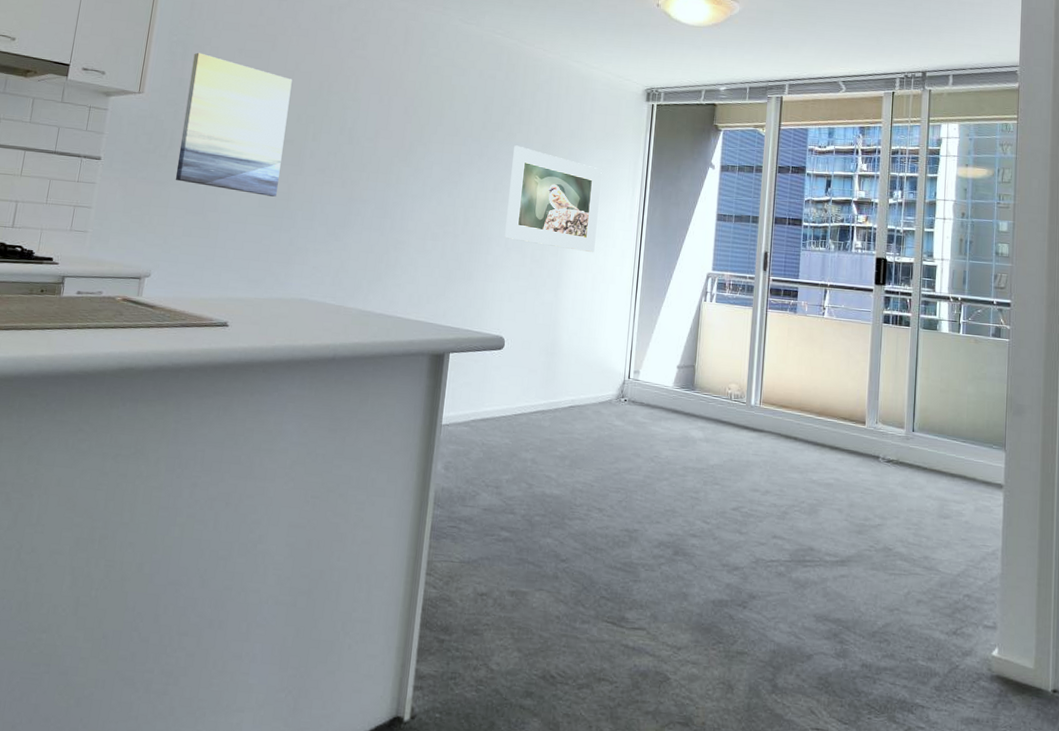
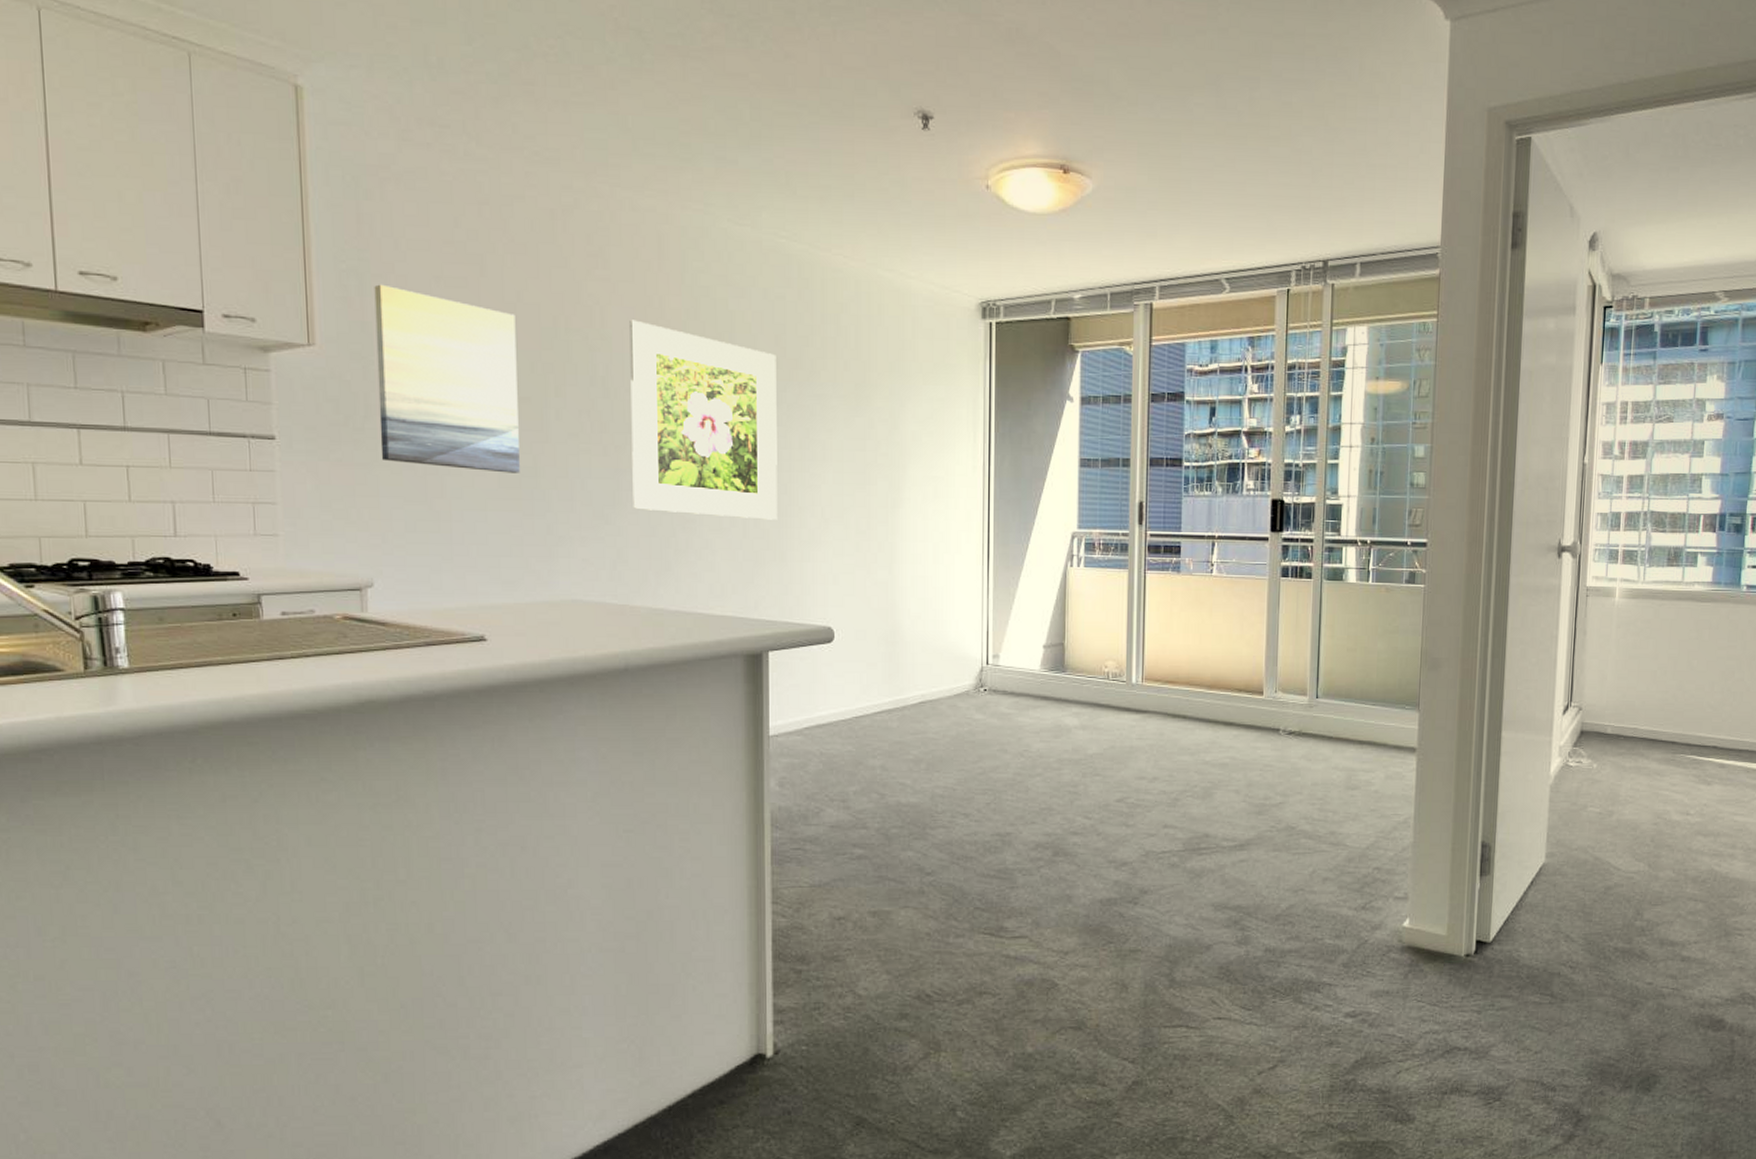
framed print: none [358,87,484,247] -> present [629,320,778,520]
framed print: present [505,145,602,252] -> none [819,386,933,516]

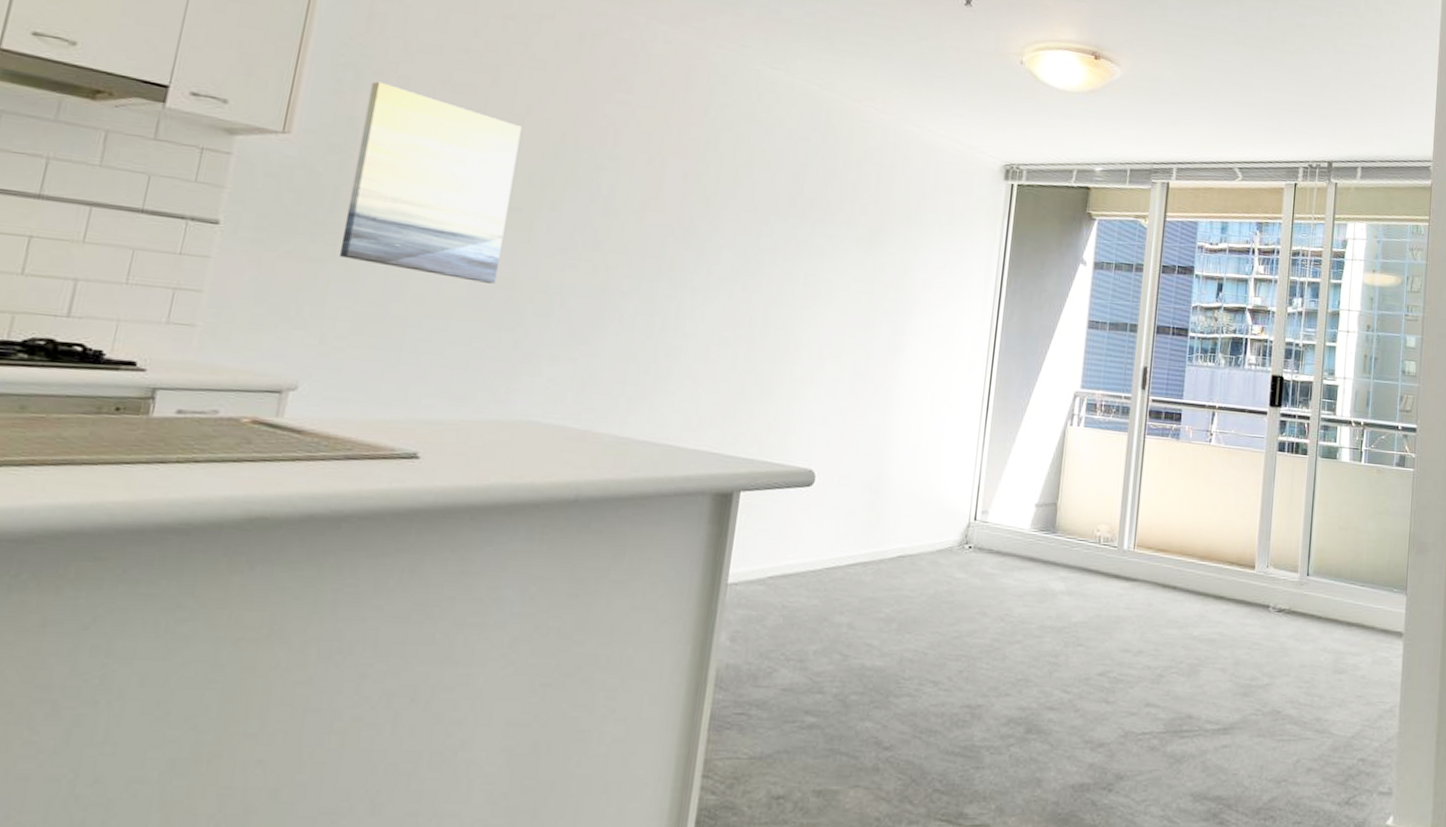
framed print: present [629,320,778,520] -> none [615,144,793,355]

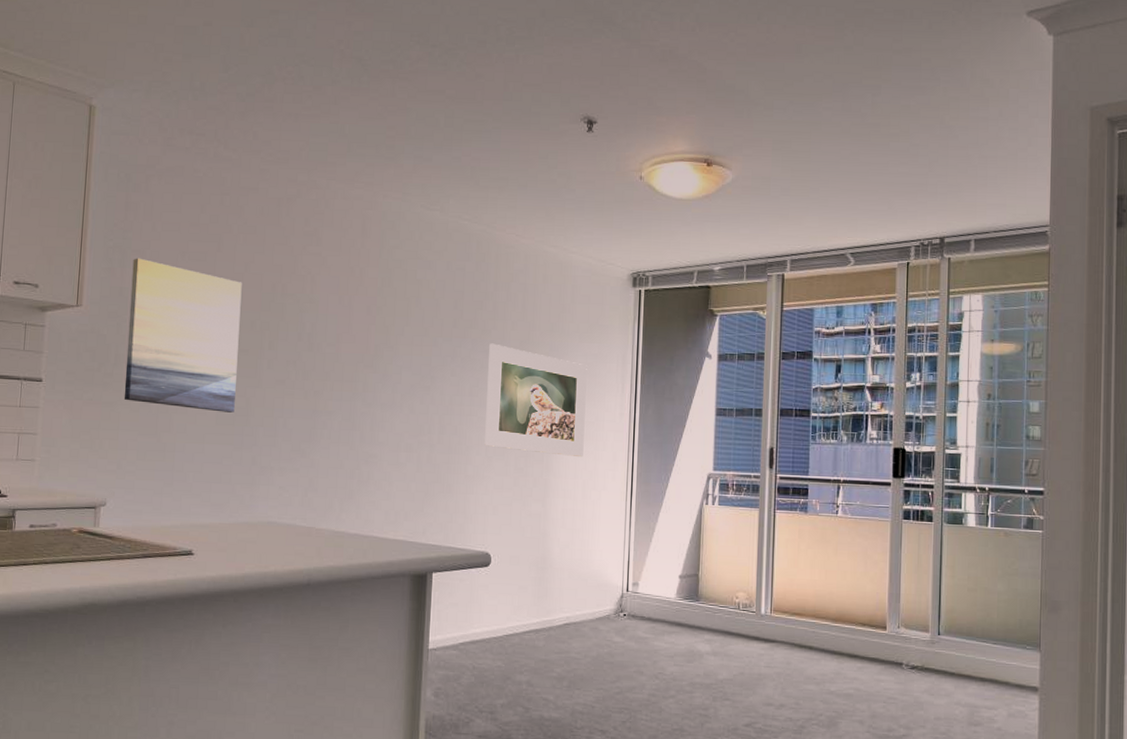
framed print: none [818,227,947,364] -> present [485,343,587,457]

